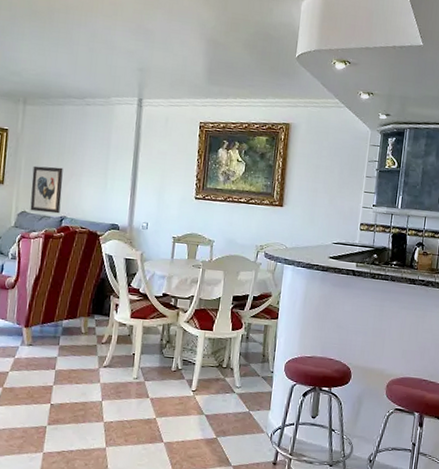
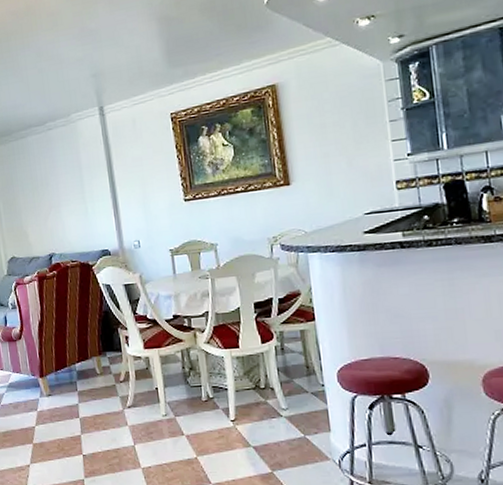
wall art: present [30,166,63,214] -> none [12,202,47,255]

